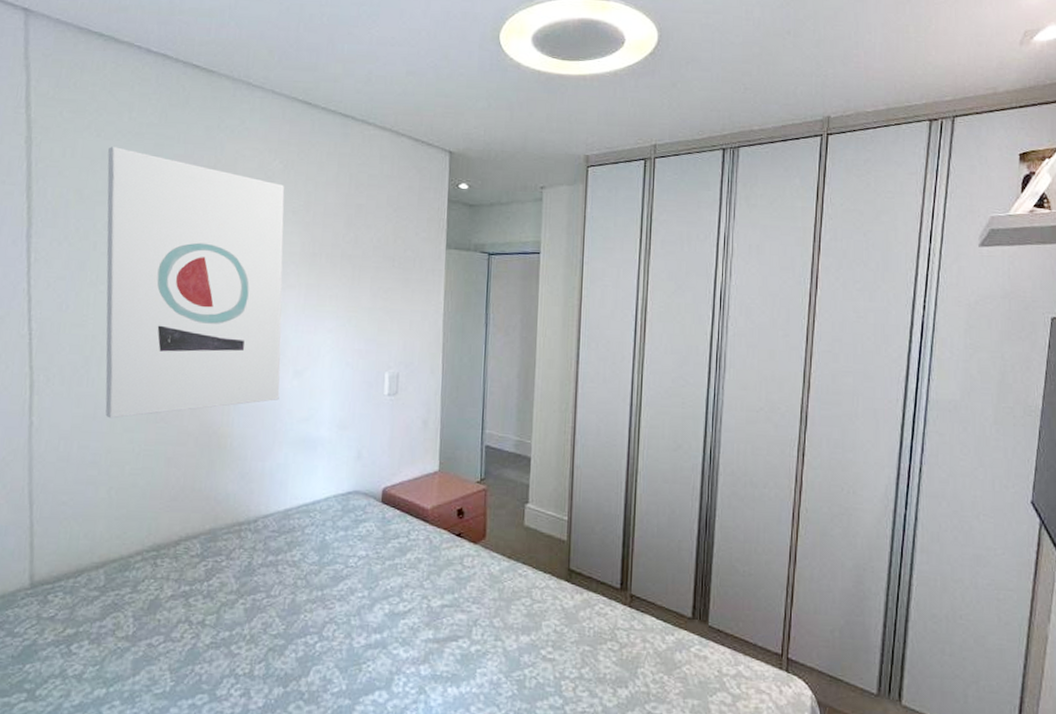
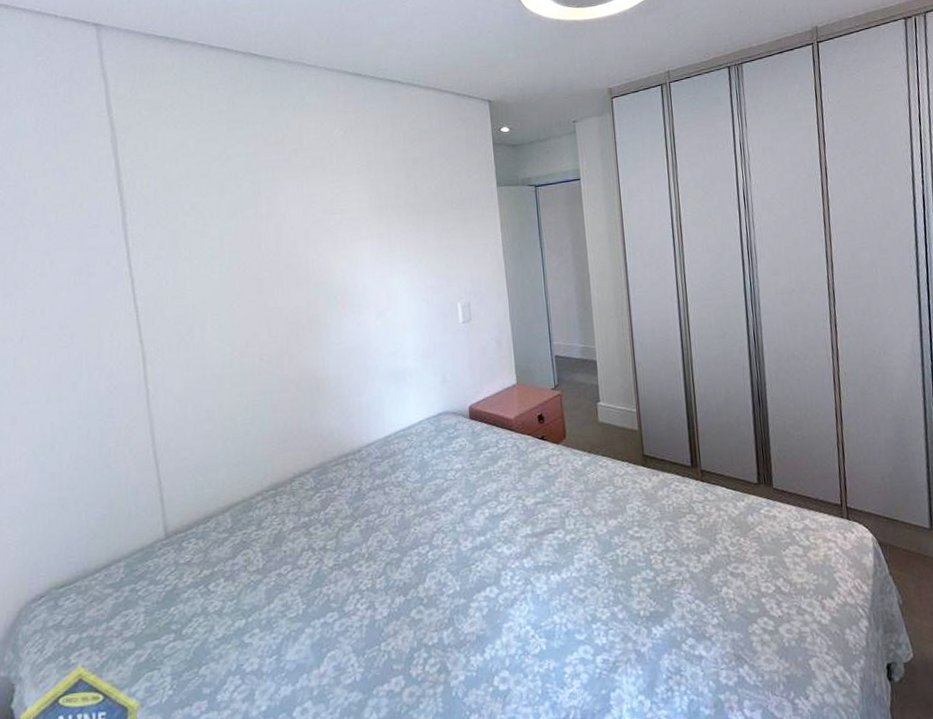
wall art: present [105,147,285,419] -> none [186,135,367,377]

